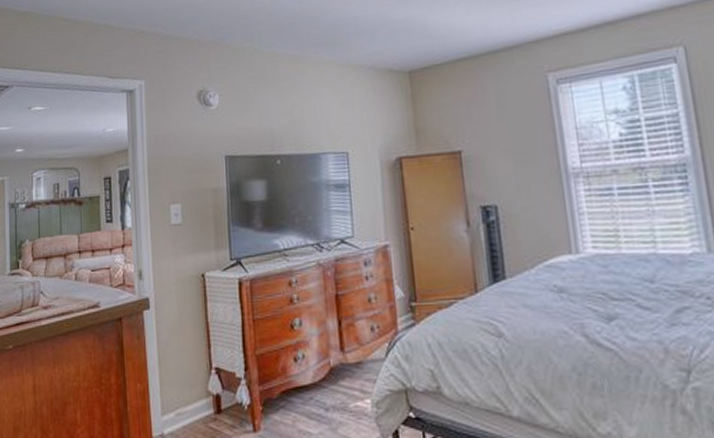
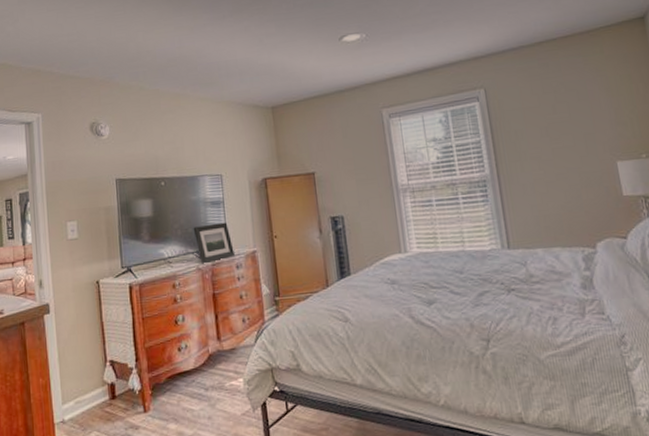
picture frame: none [313,209,362,257] -> present [193,222,235,263]

